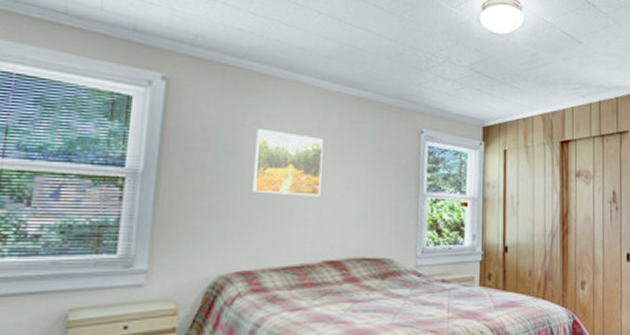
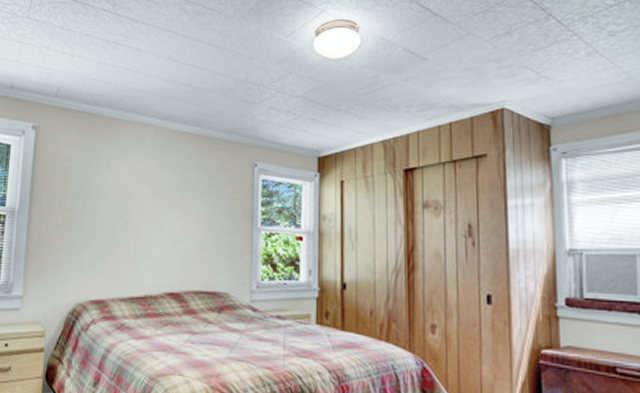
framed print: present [252,128,323,197] -> none [104,168,164,231]

